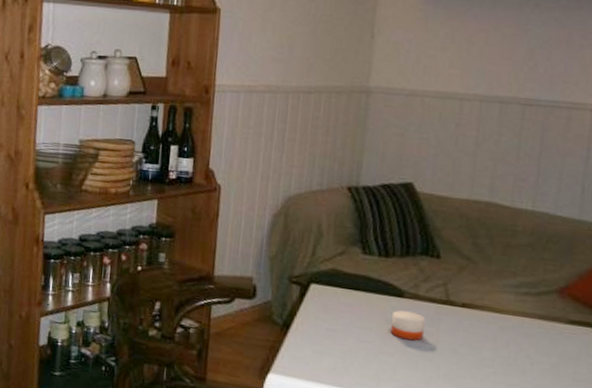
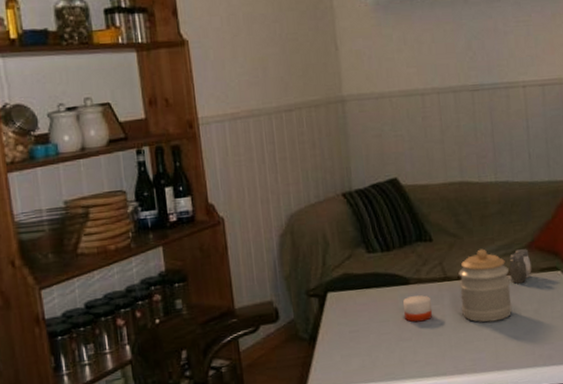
jar: none [459,280,528,365] -> present [458,249,512,323]
salt and pepper shaker: none [528,292,559,331] -> present [509,249,532,284]

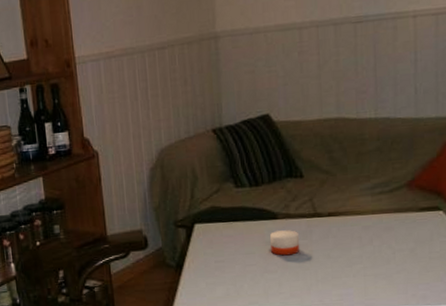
jar: present [458,249,512,323] -> none [329,186,386,260]
salt and pepper shaker: present [509,249,532,284] -> none [385,187,410,222]

